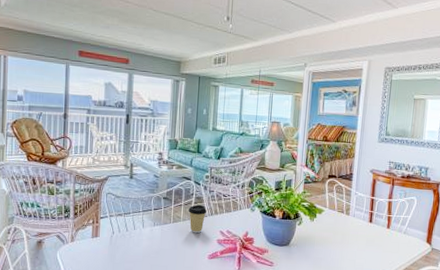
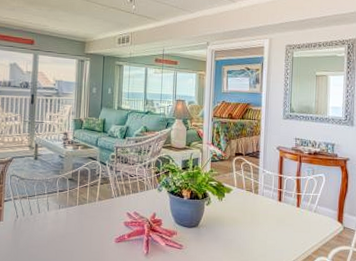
coffee cup: present [188,205,207,234] -> none [94,186,113,216]

